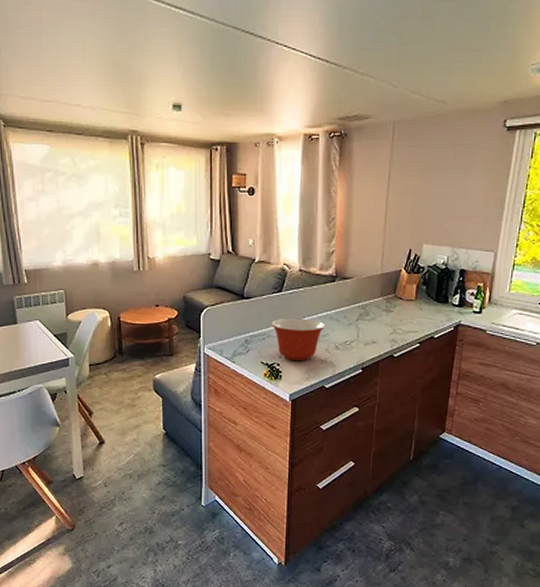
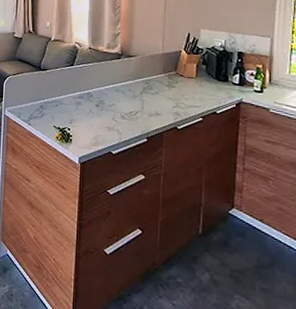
mixing bowl: present [272,318,326,360] -> none [64,88,113,127]

